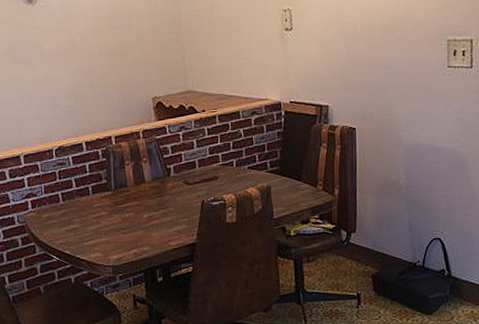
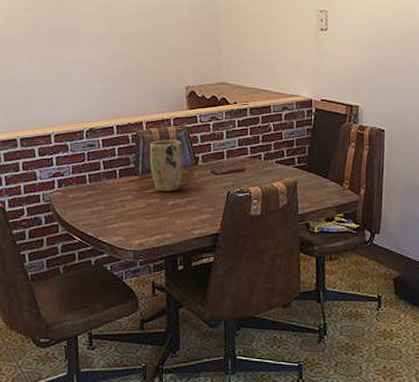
plant pot: none [120,152,156,205] -> present [149,140,183,192]

